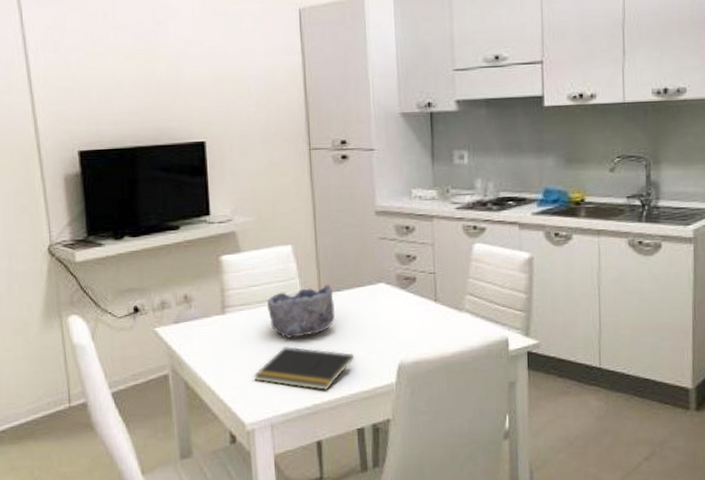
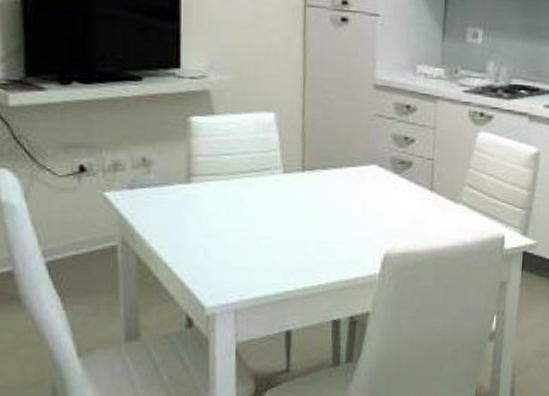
notepad: present [253,345,355,391] -> none [218,224,337,278]
bowl: present [266,285,336,338] -> none [240,161,319,217]

